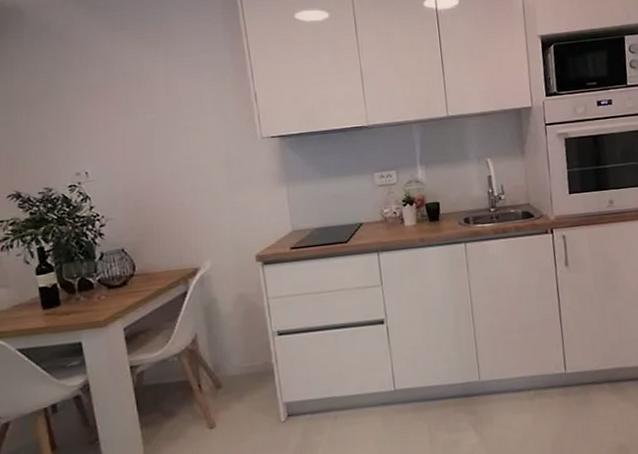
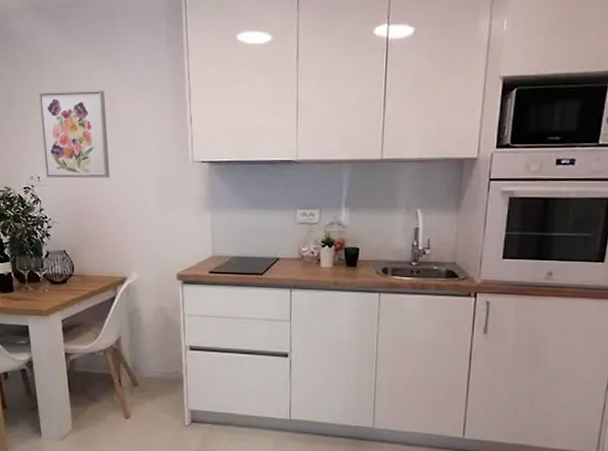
wall art: none [82,75,172,173] -> present [39,90,110,179]

